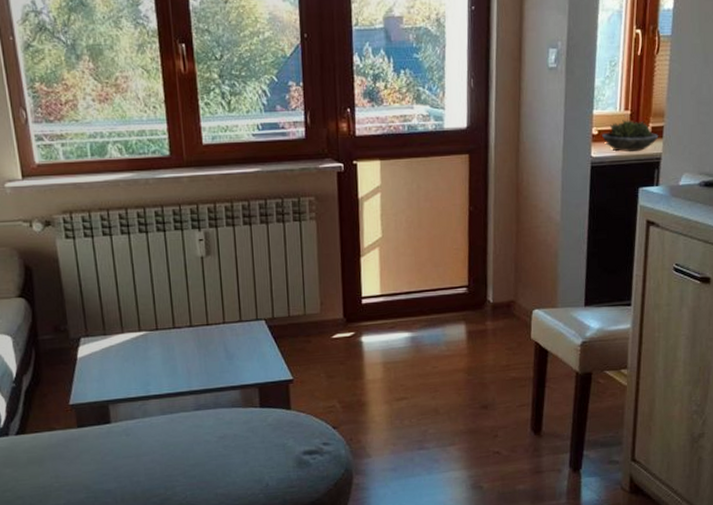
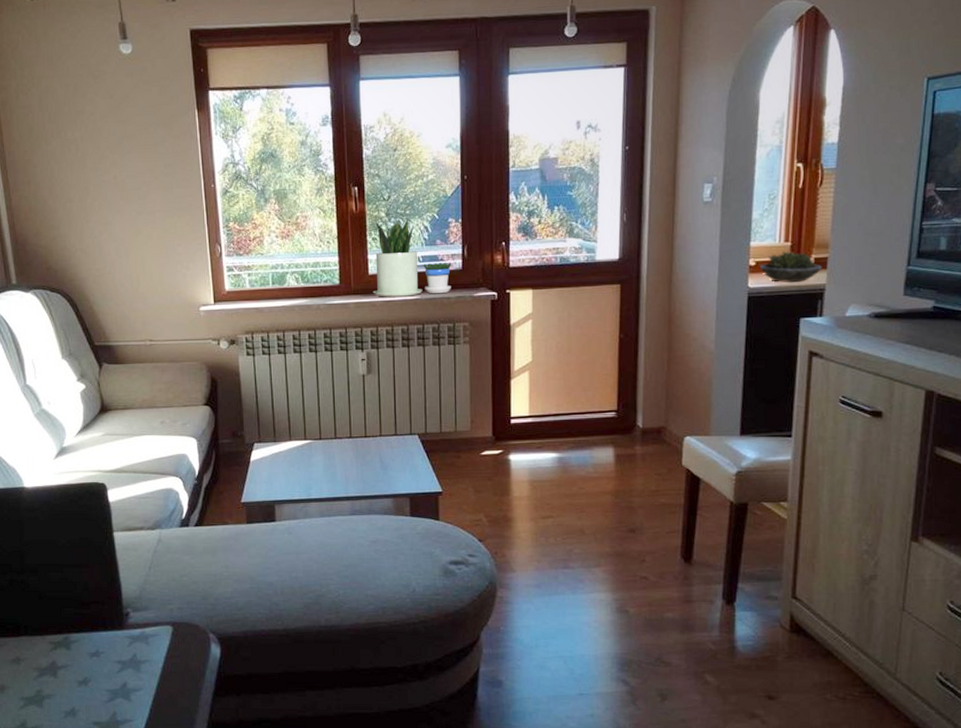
planter: none [208,82,263,170] -> present [373,219,423,297]
flowerpot: none [263,131,294,166] -> present [423,263,452,294]

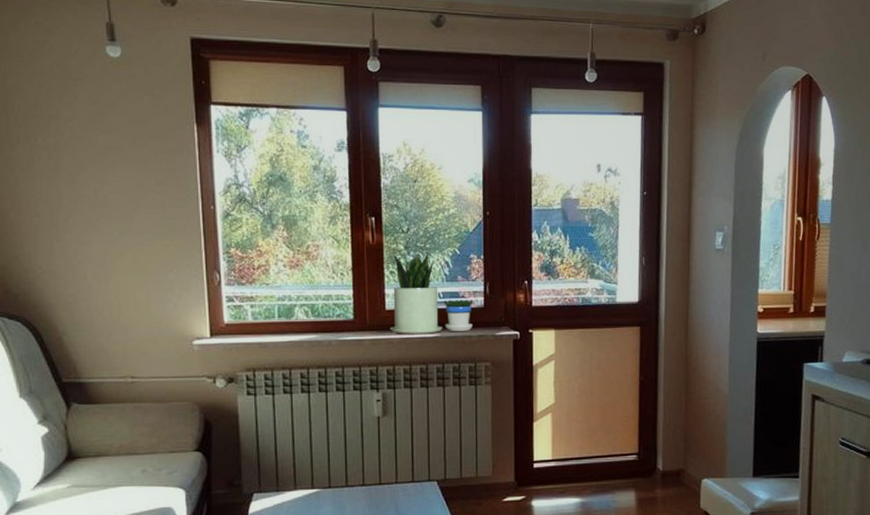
succulent plant: present [760,251,823,283] -> none [767,299,822,330]

